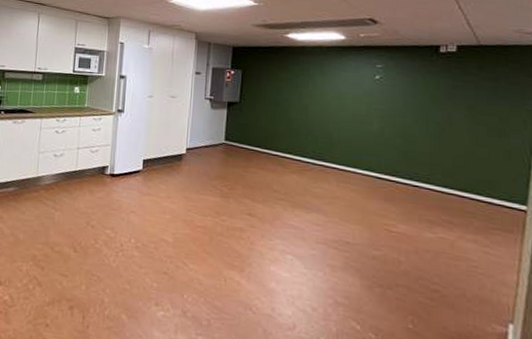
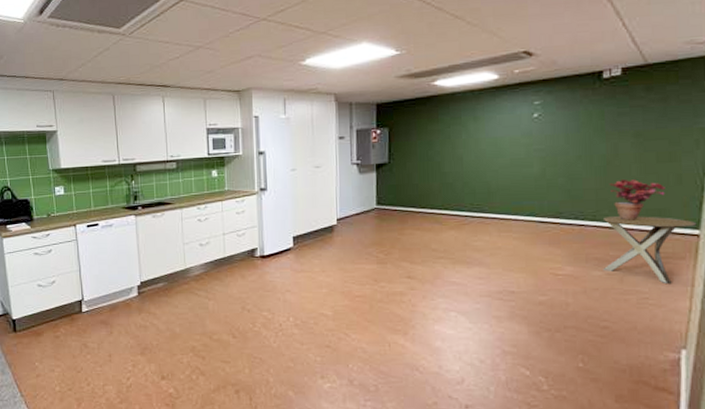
side table: none [434,181,524,255] -> present [603,216,697,283]
potted plant: none [443,147,495,189] -> present [609,179,665,221]

